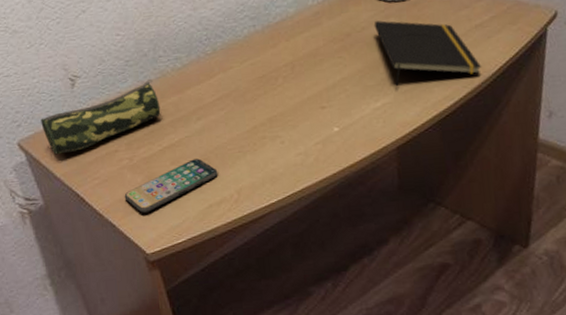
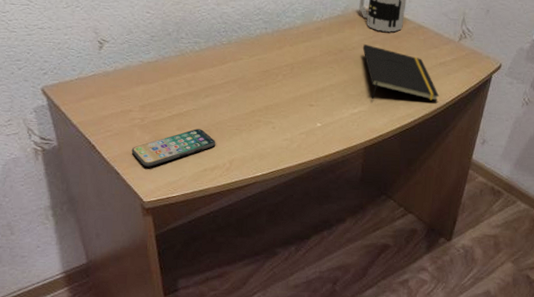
pencil case: present [40,79,161,155] -> none [66,55,176,105]

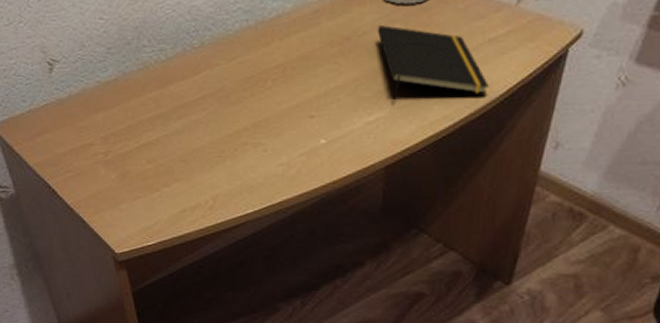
smartphone: present [131,129,216,167] -> none [96,160,195,211]

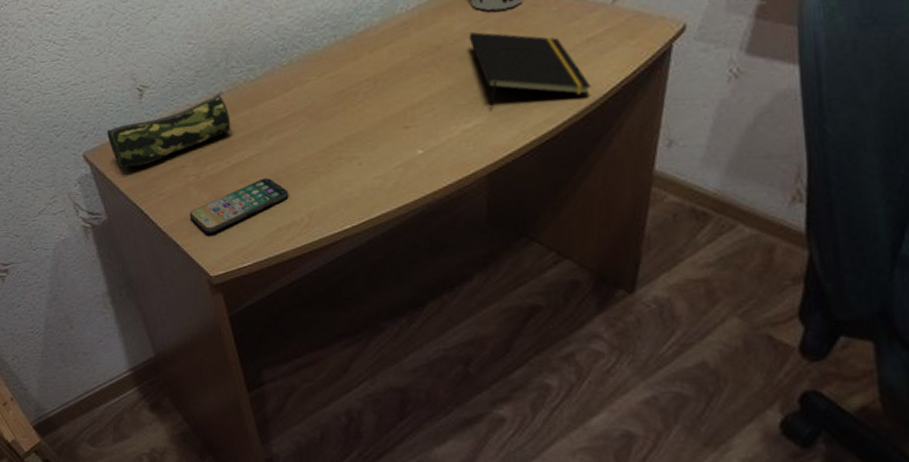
pencil case: none [16,70,140,143] -> present [107,92,231,168]
smartphone: none [96,160,195,211] -> present [189,178,289,233]

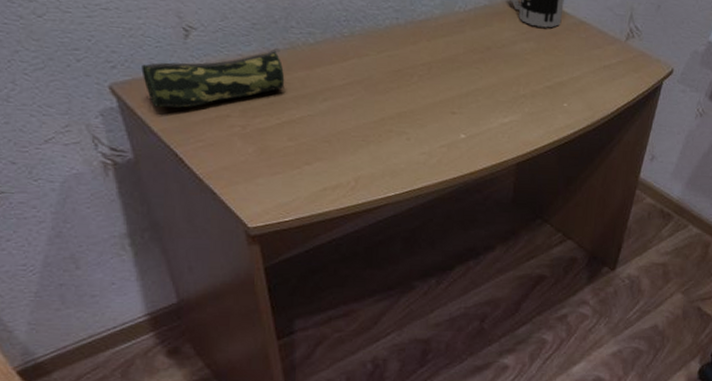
smartphone: present [189,178,289,233] -> none [230,139,338,185]
notepad: present [468,32,592,106] -> none [513,41,604,110]

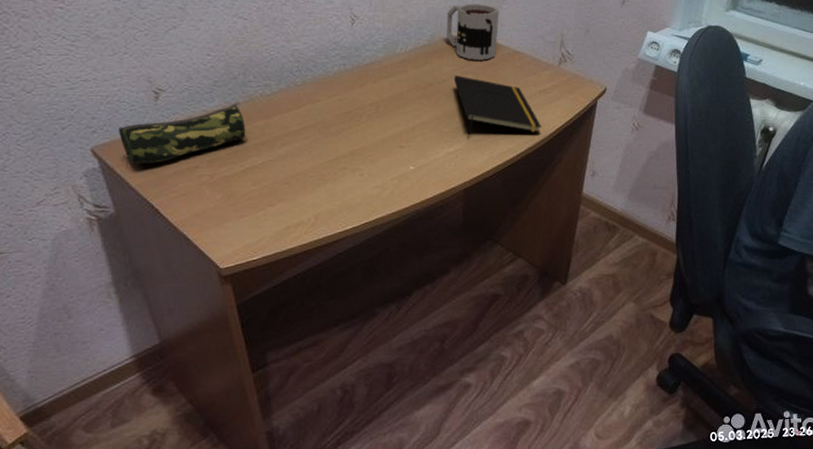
notepad: none [513,41,604,110] -> present [453,75,542,135]

